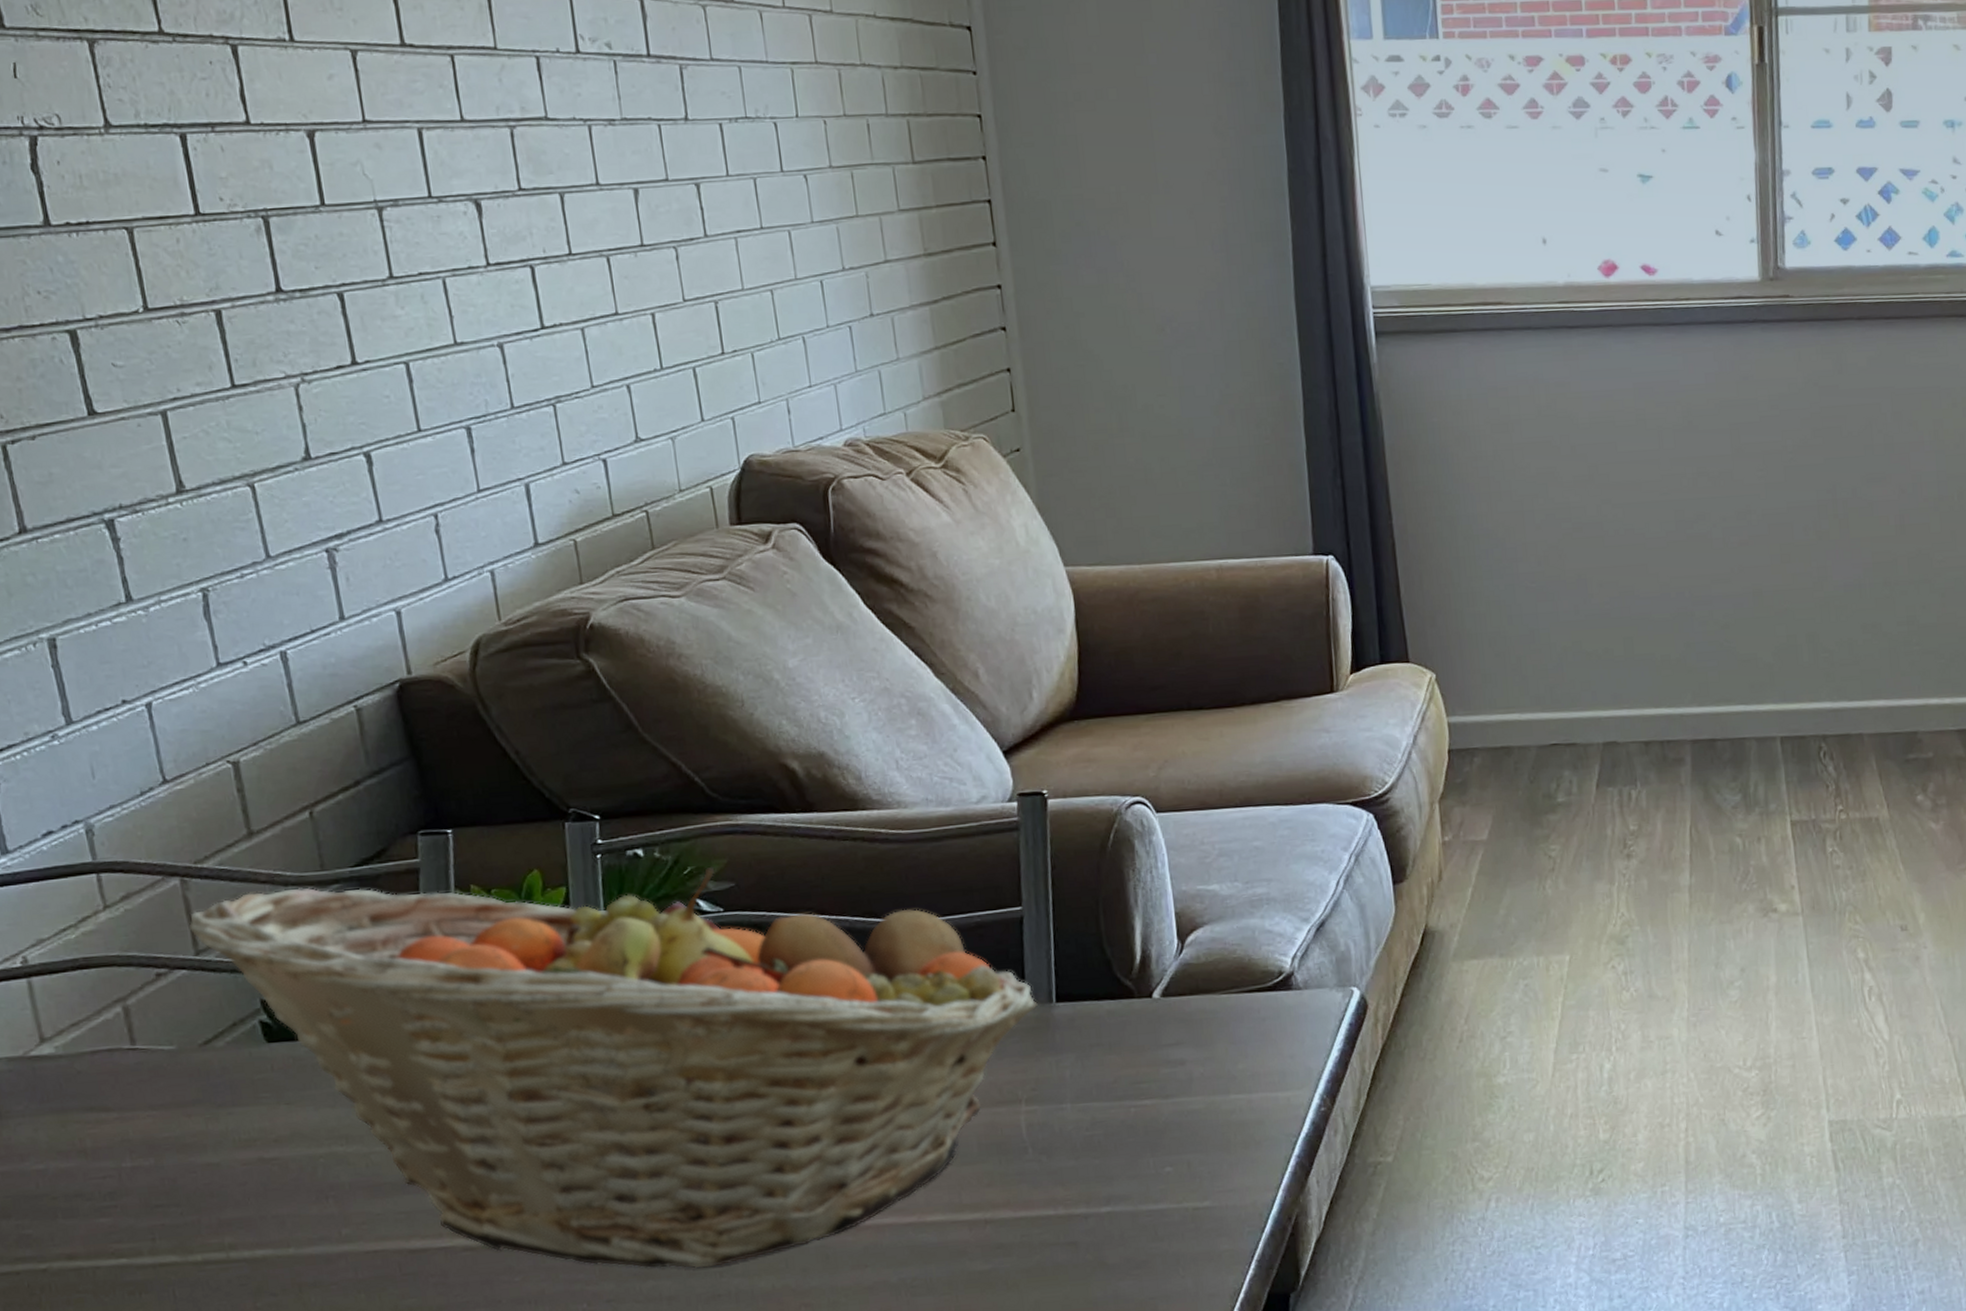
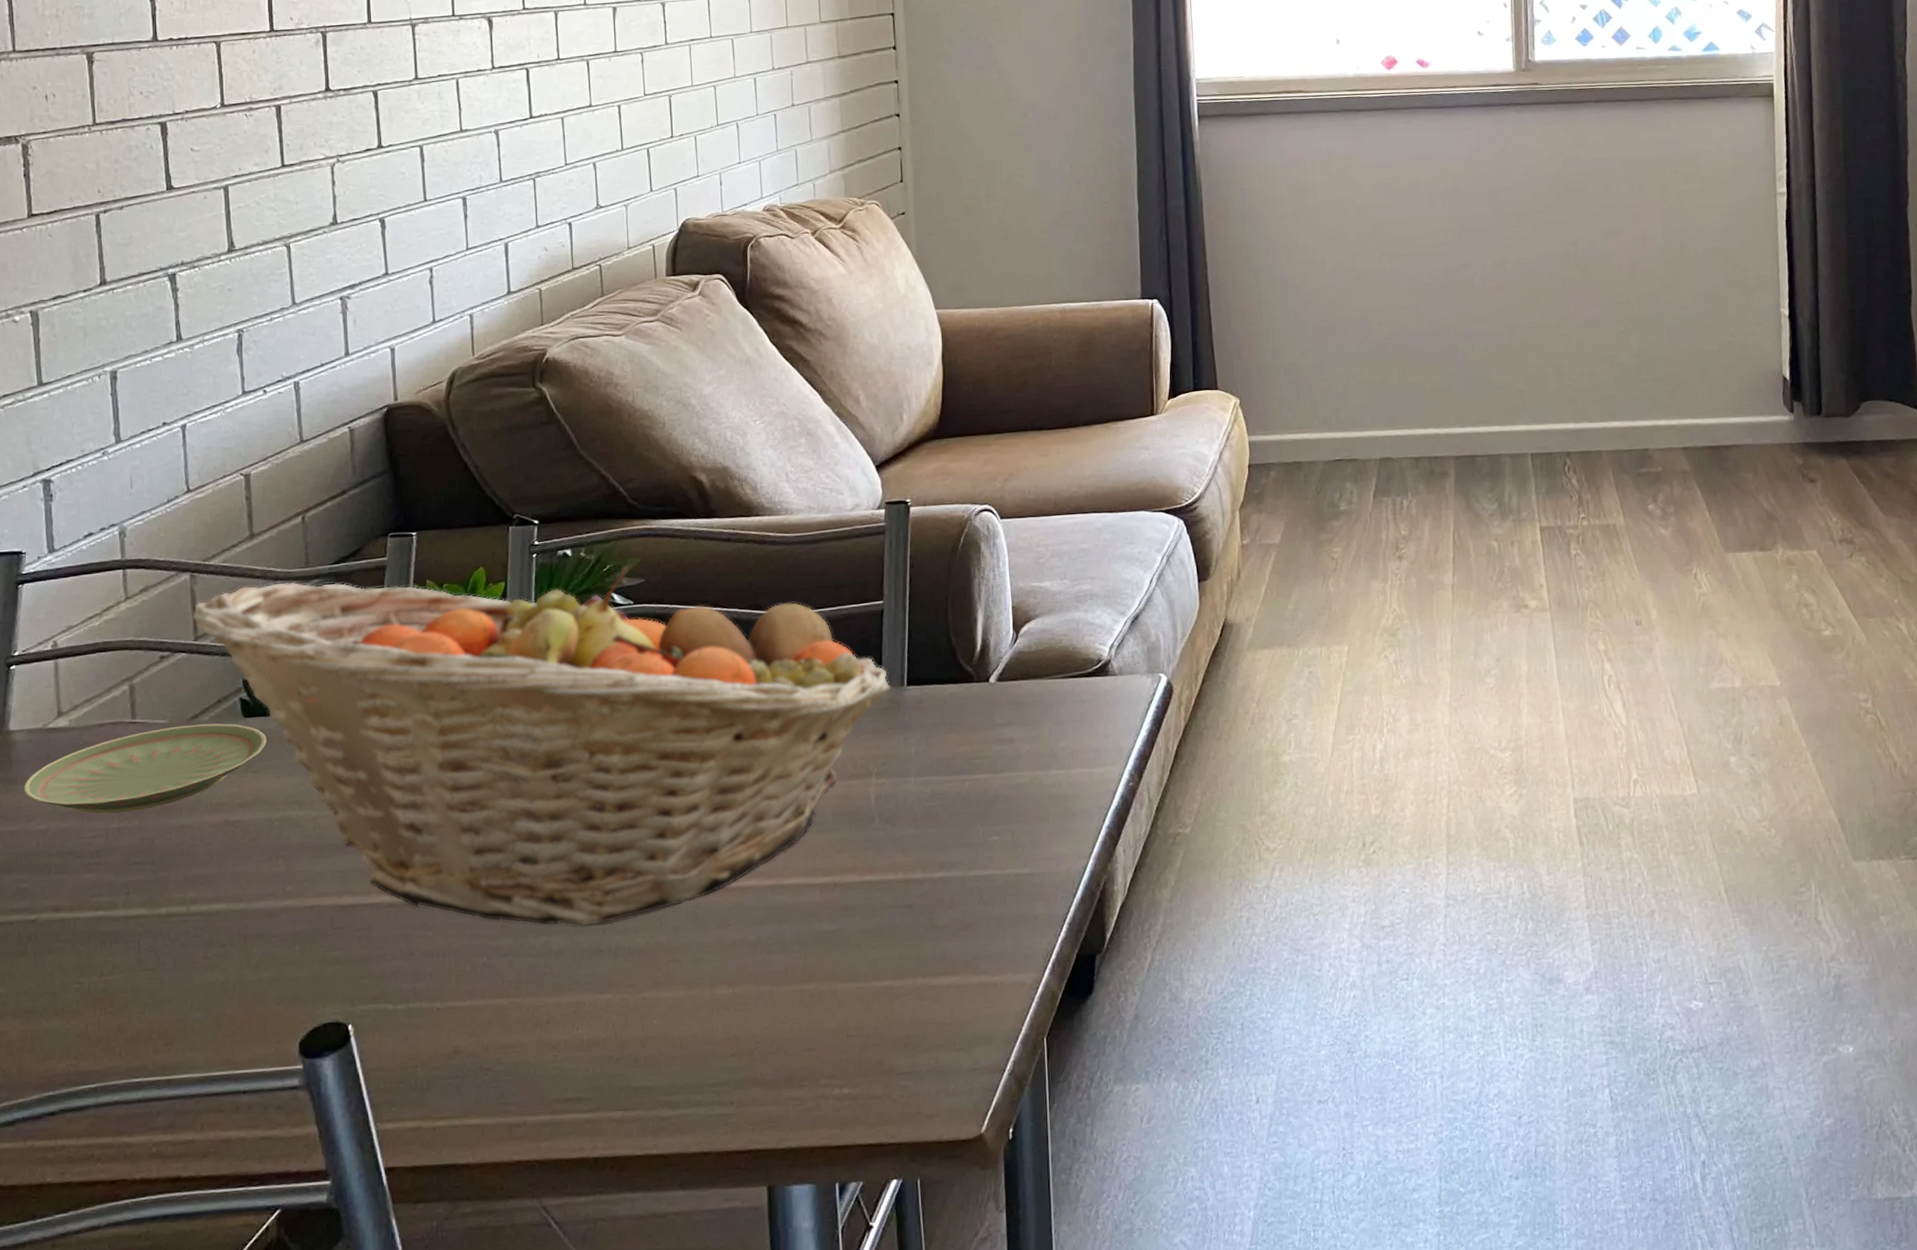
plate: none [10,1049,298,1152] -> present [23,723,267,815]

